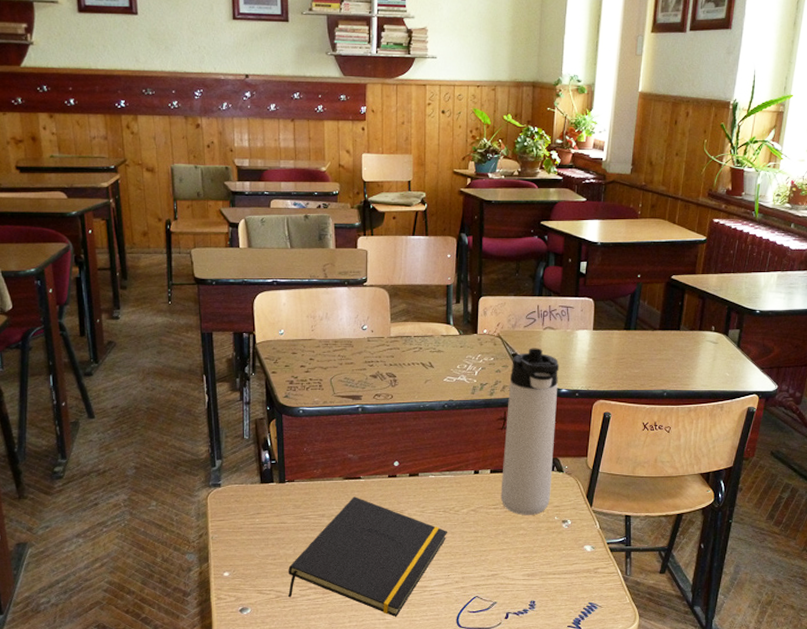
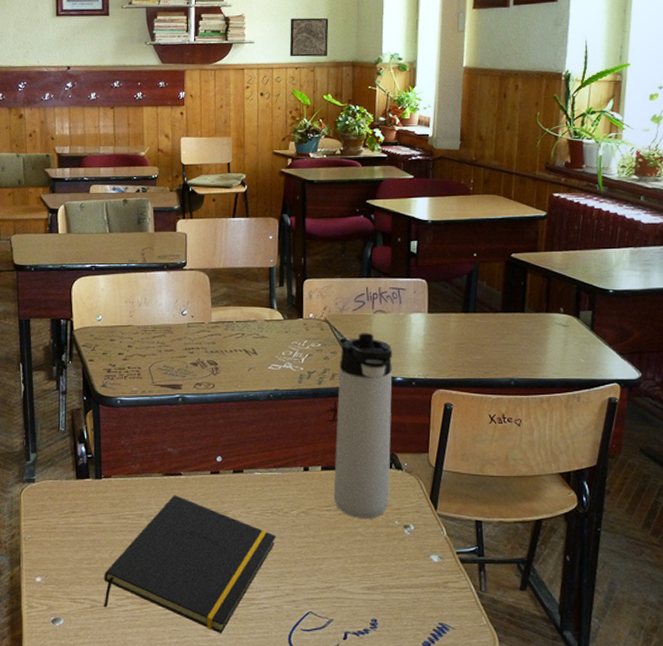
wall art: none [471,34,511,75] -> present [289,18,329,57]

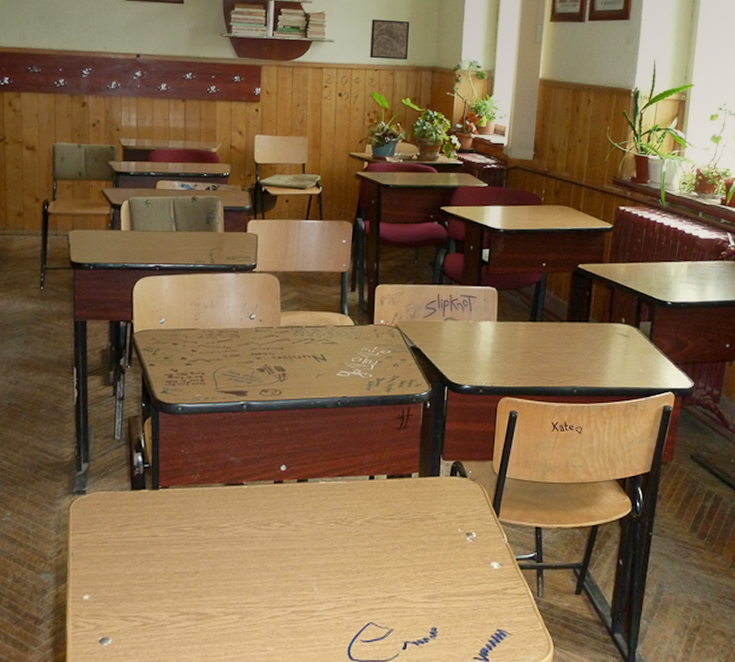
notepad: present [104,495,277,633] -> none [156,505,340,648]
thermos bottle: present [333,333,393,518] -> none [398,340,462,527]

